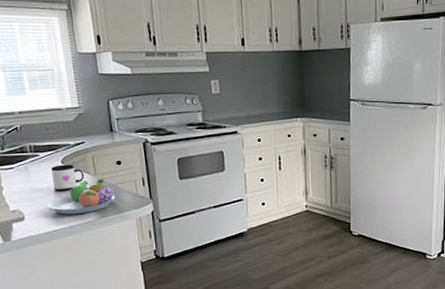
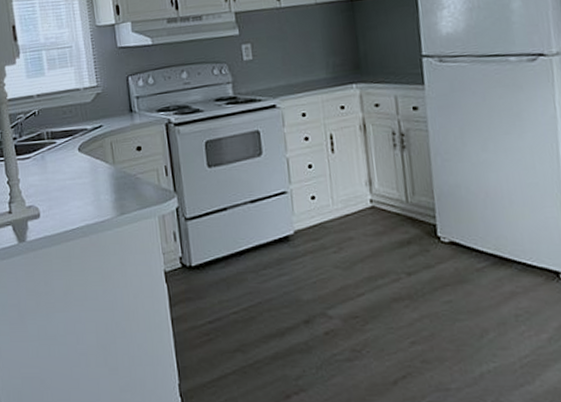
fruit bowl: present [48,179,115,215] -> none [64,168,135,211]
mug: present [51,164,85,192] -> none [68,151,102,184]

